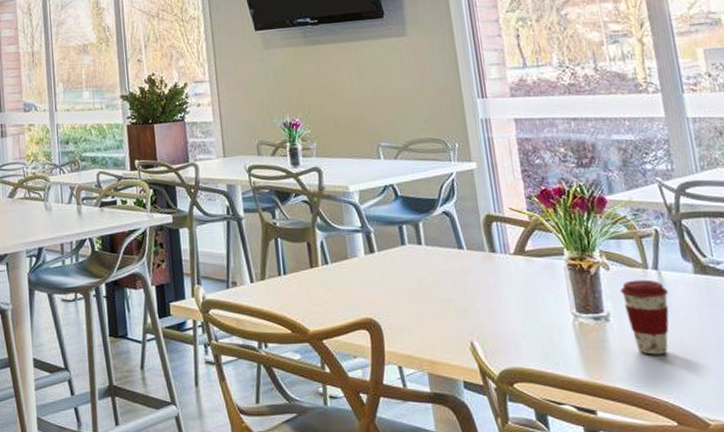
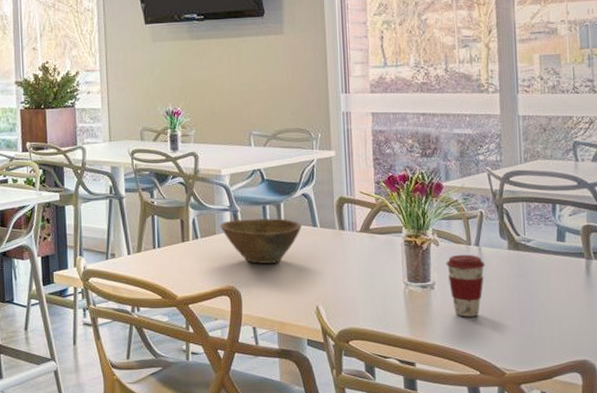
bowl: none [352,239,445,292] -> present [220,218,301,264]

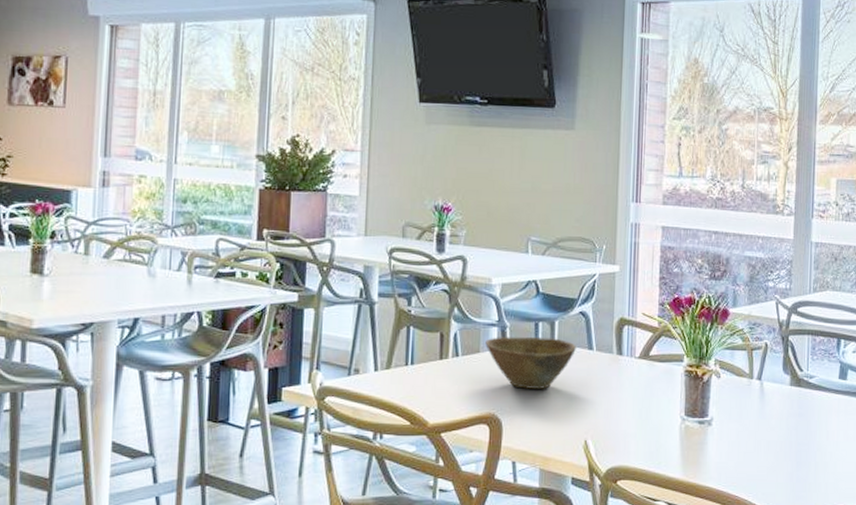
coffee cup: present [446,254,485,317] -> none [726,388,766,458]

